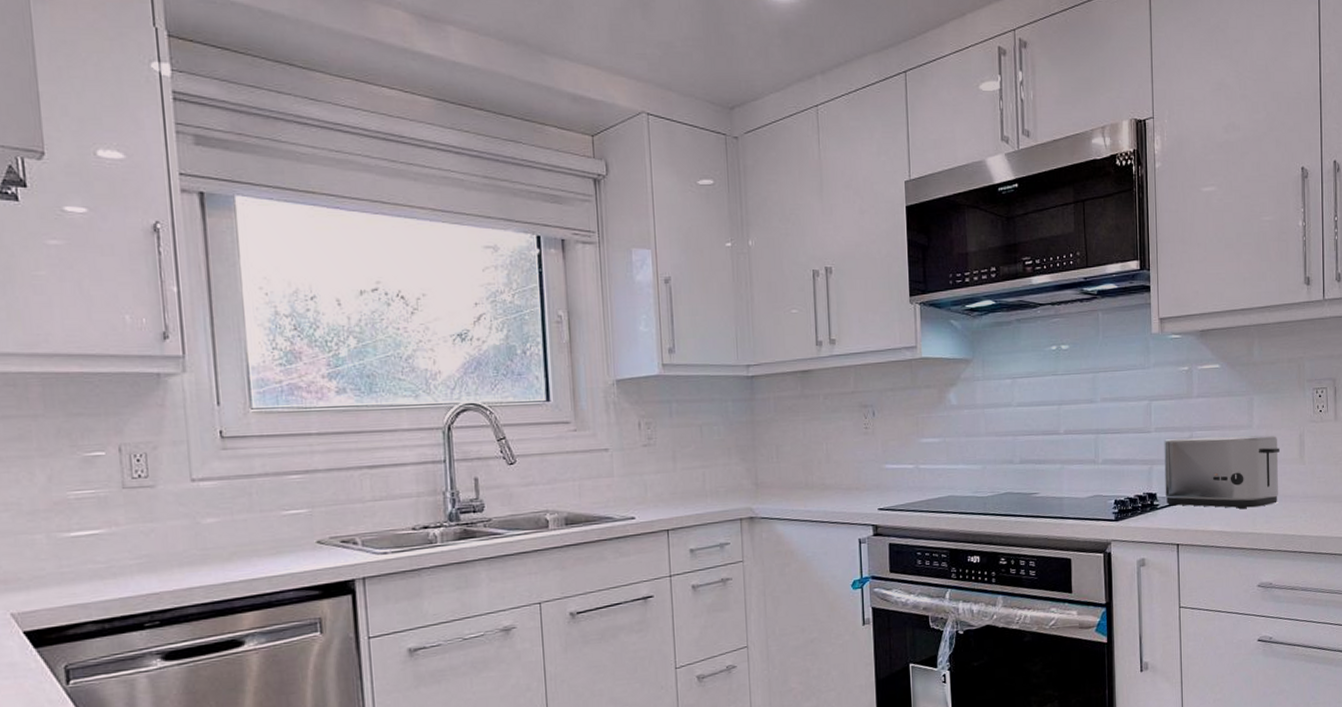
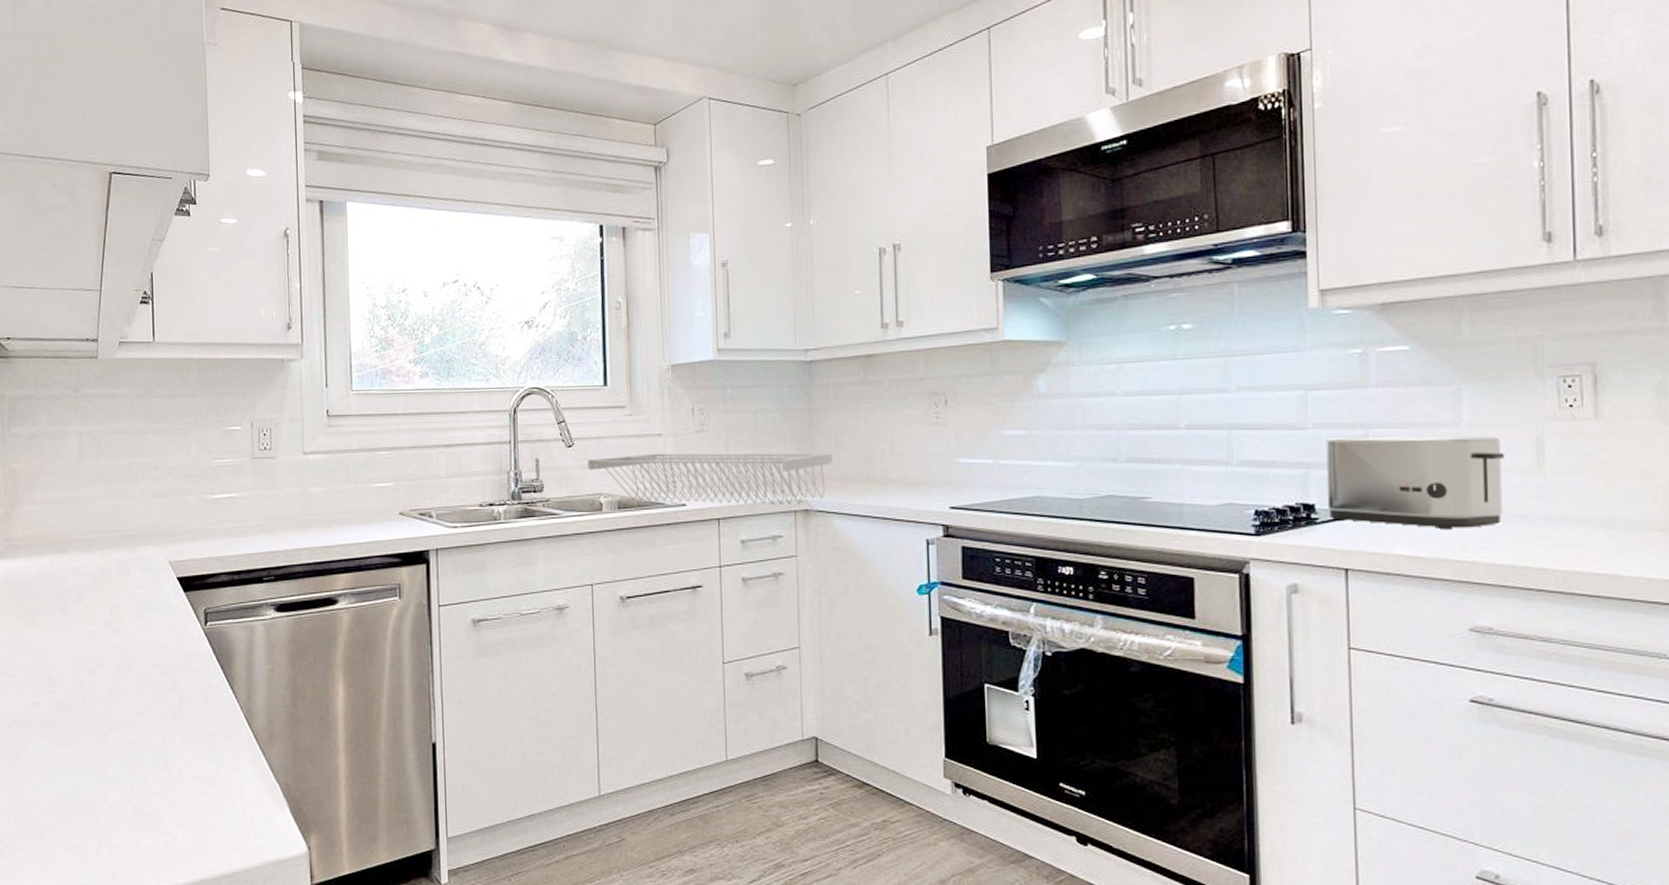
dish rack: none [531,463,774,517] -> present [587,453,832,506]

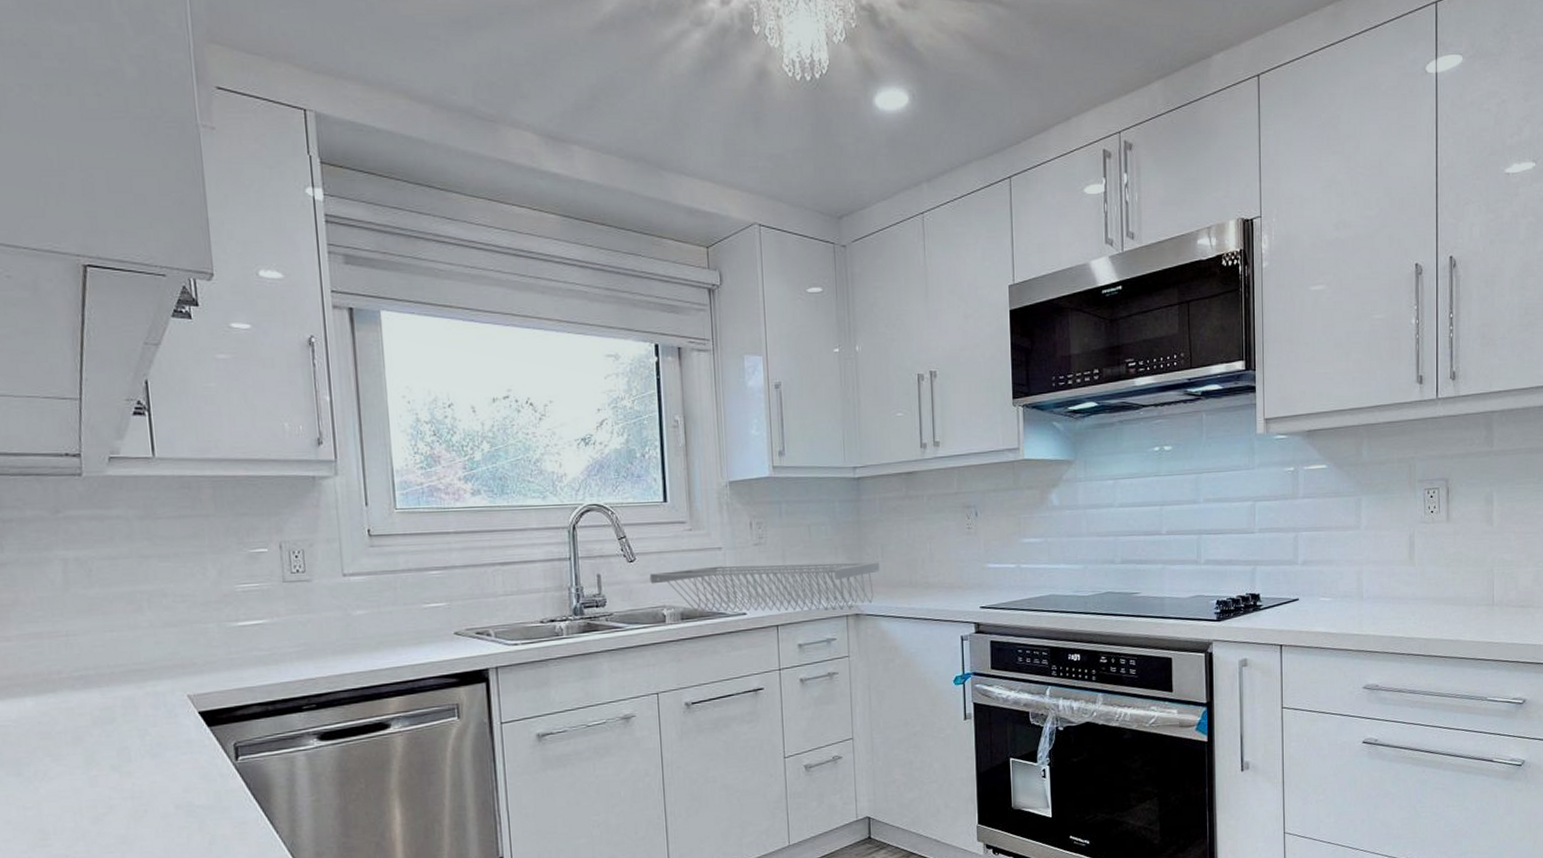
toaster: present [1326,435,1504,530] -> none [1268,536,1388,611]

